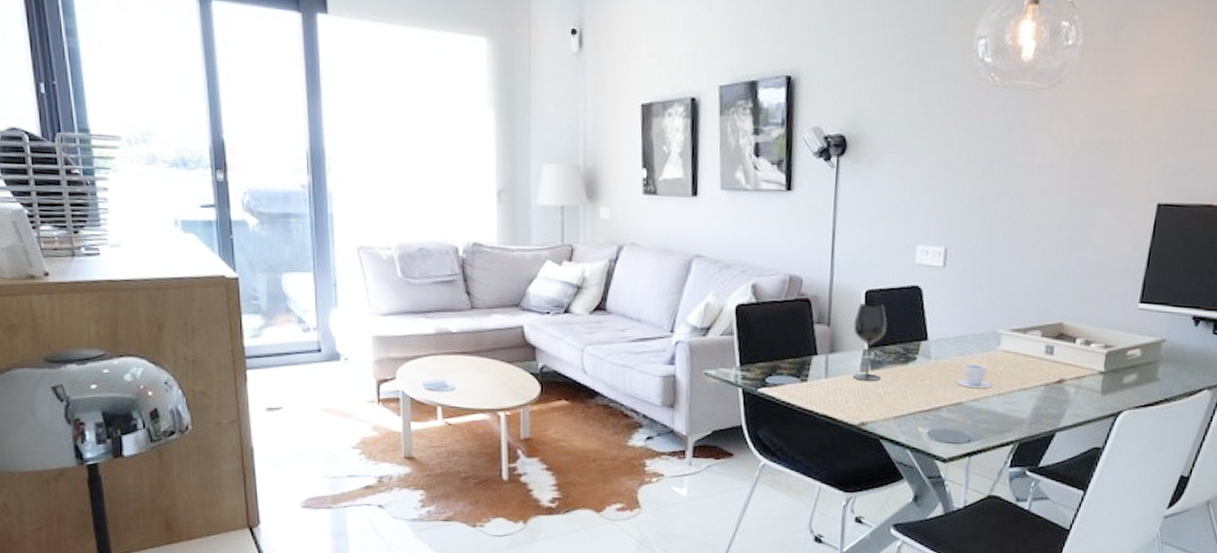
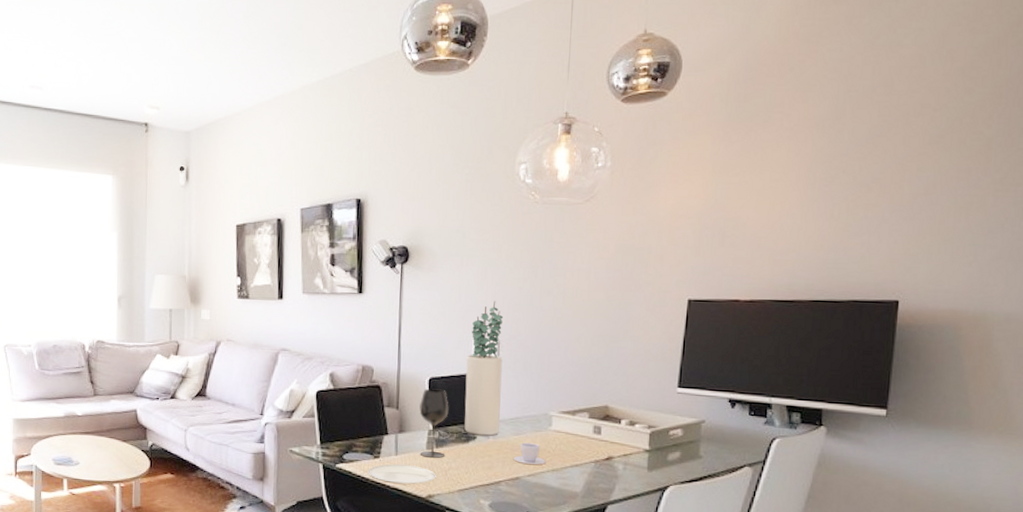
plate: none [793,388,870,412] -> present [367,464,436,485]
vase: none [903,202,953,358] -> present [464,301,504,437]

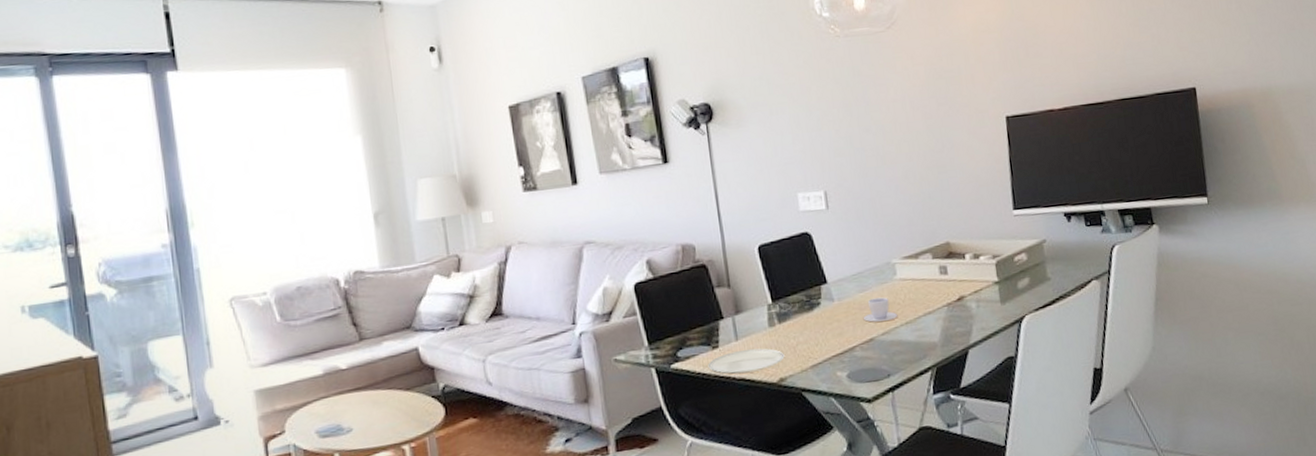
wine glass: present [419,388,449,459] -> none [753,256,791,337]
vase: present [464,301,504,437] -> none [793,149,844,302]

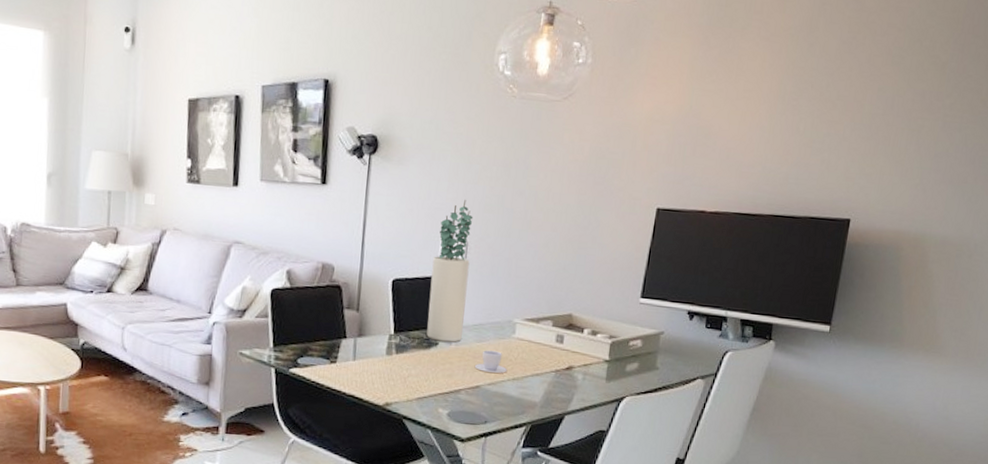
plate: present [708,348,785,375] -> none [323,369,395,392]
vase: none [793,149,844,302] -> present [426,200,473,344]

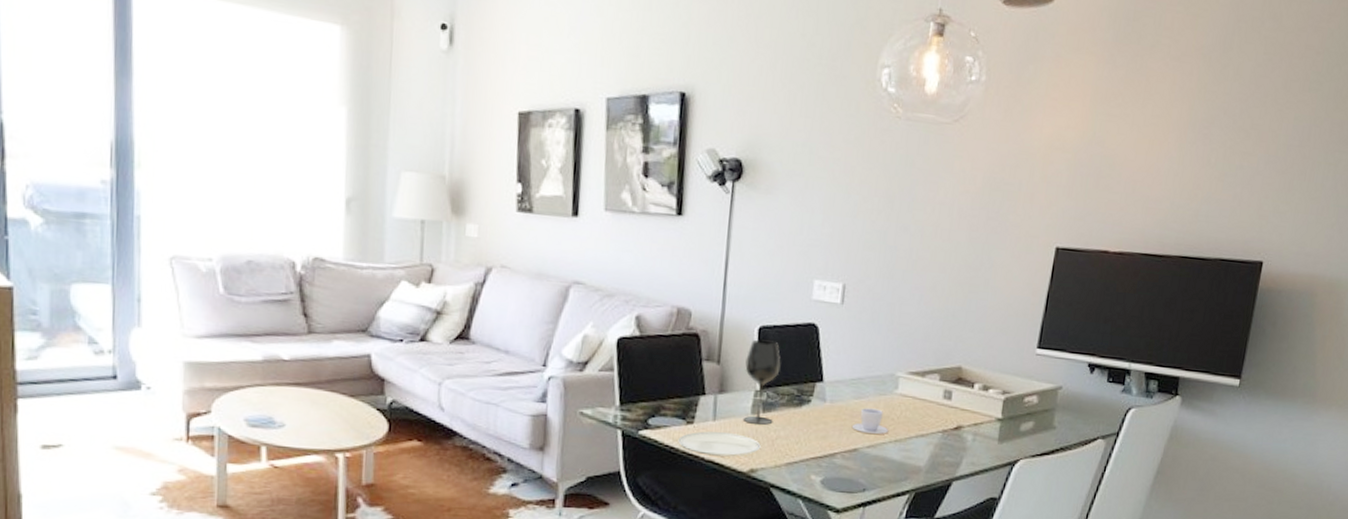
plate: none [323,369,395,392] -> present [678,431,761,457]
wine glass: none [380,290,412,365] -> present [744,339,781,426]
vase: present [426,200,473,344] -> none [797,236,852,401]

